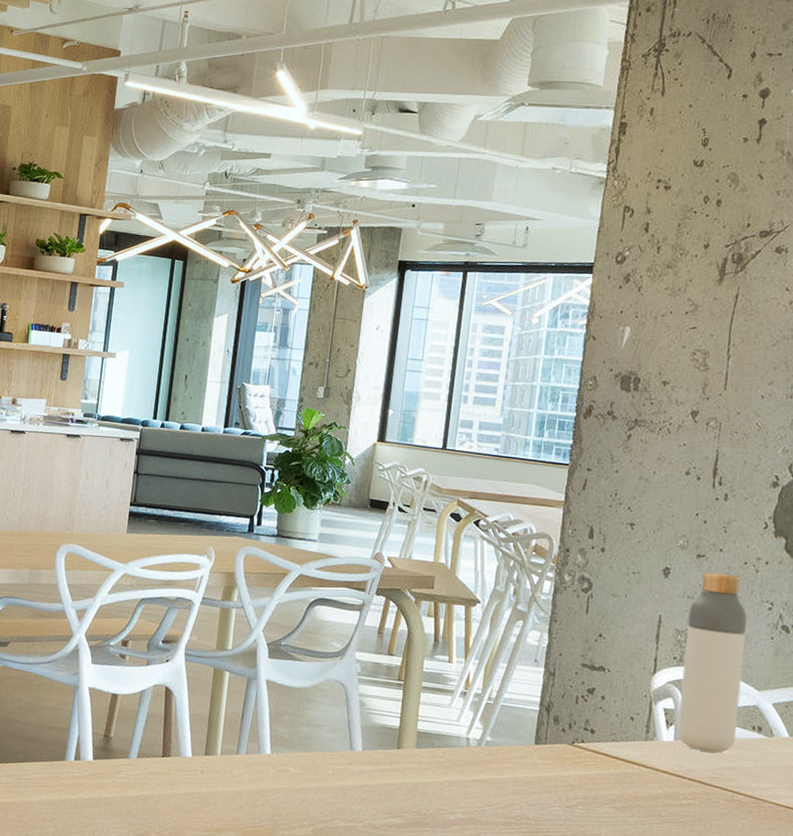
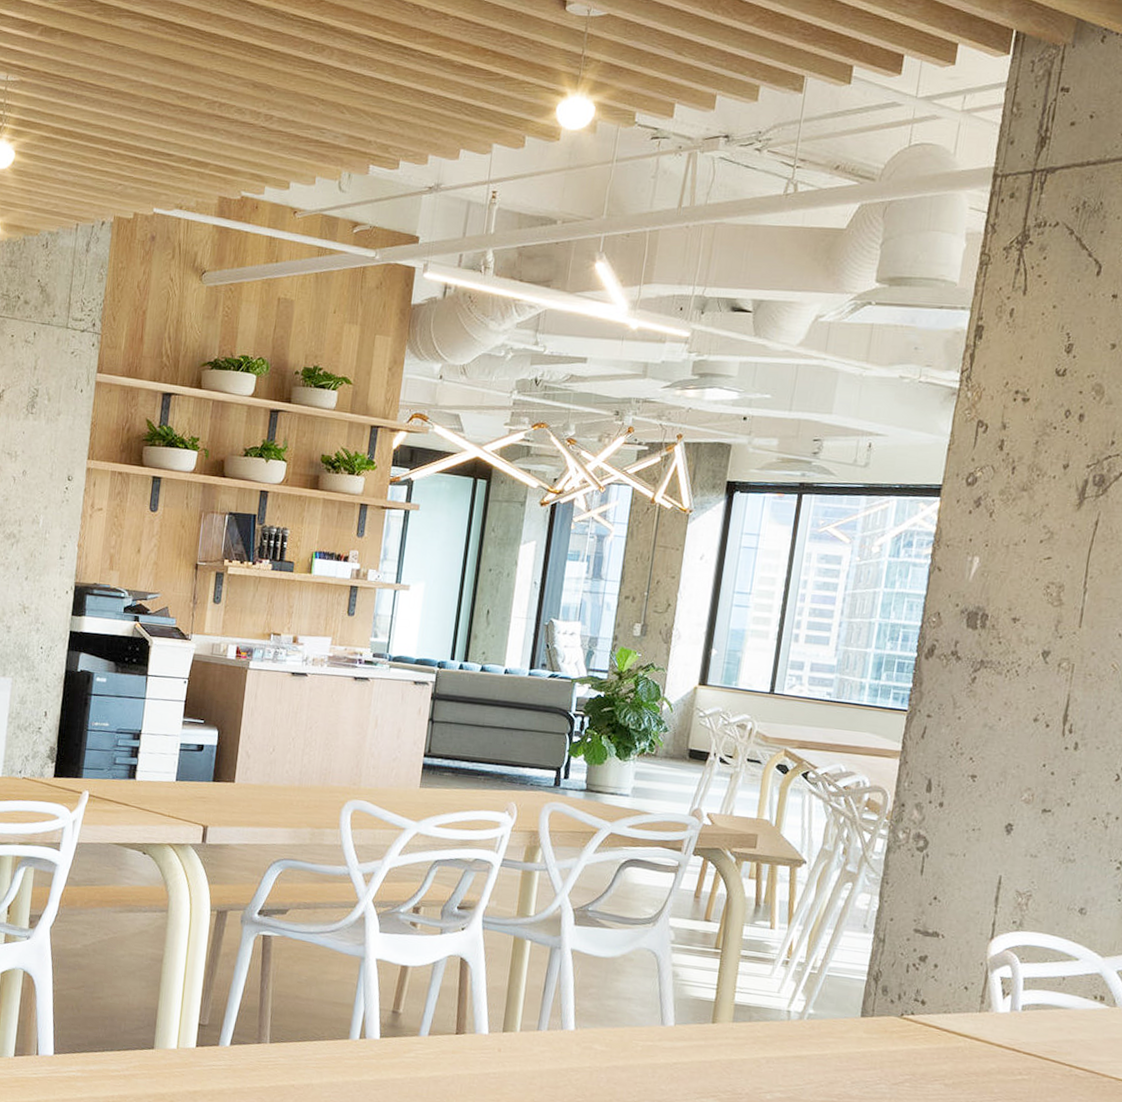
bottle: present [677,572,747,753] -> none [1013,828,1094,1025]

